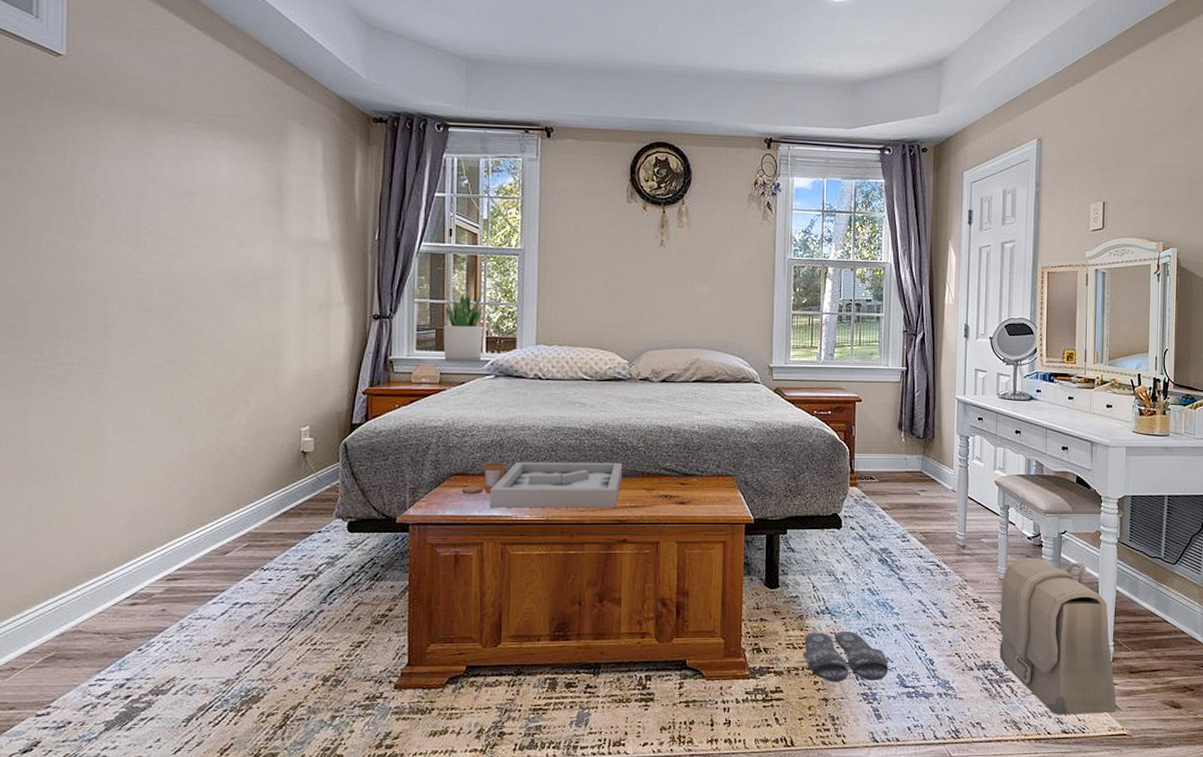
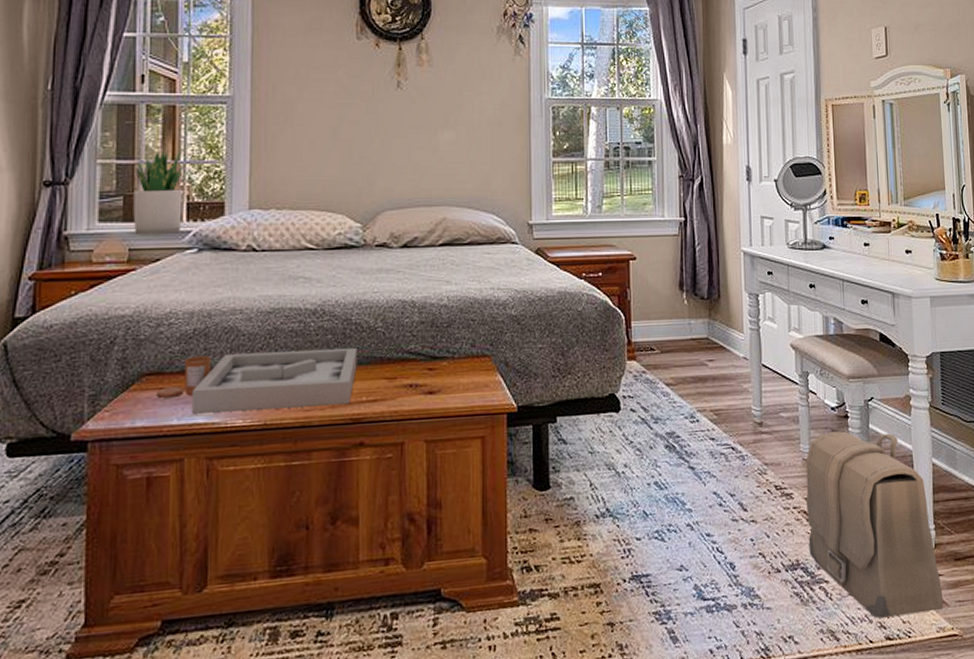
slippers: present [802,631,889,681] -> none [581,536,684,601]

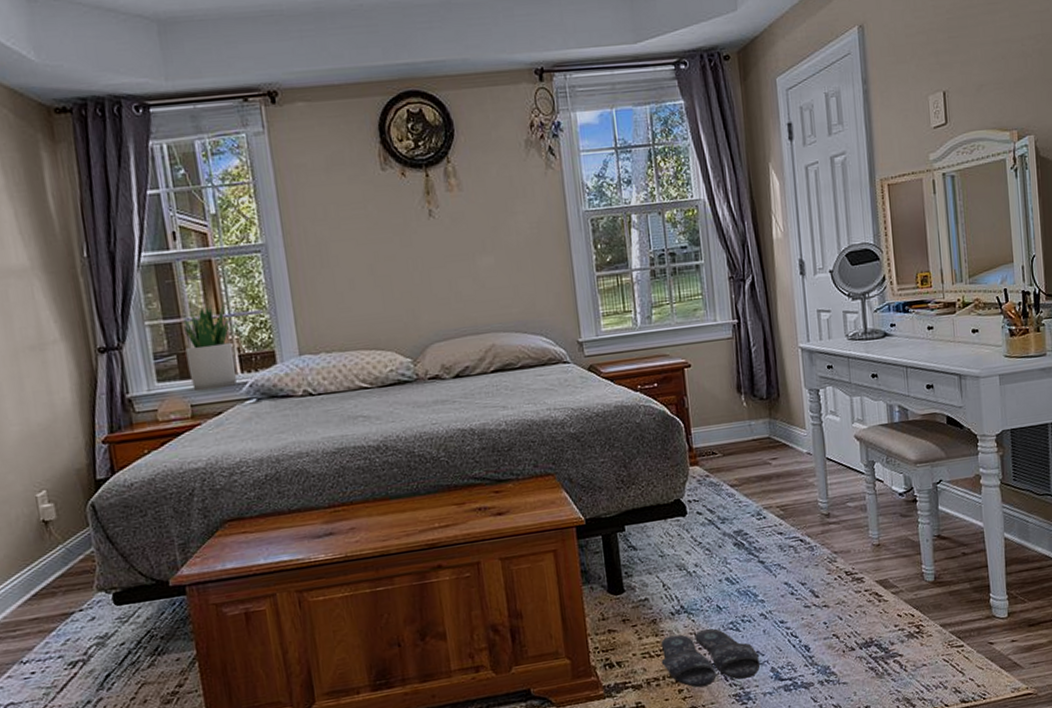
candle: present [157,356,211,398] -> none [241,498,288,541]
decorative tray: present [191,347,358,414] -> none [273,477,426,553]
slippers: none [581,536,684,601] -> present [661,628,761,687]
backpack: present [805,431,944,619] -> none [875,512,1018,685]

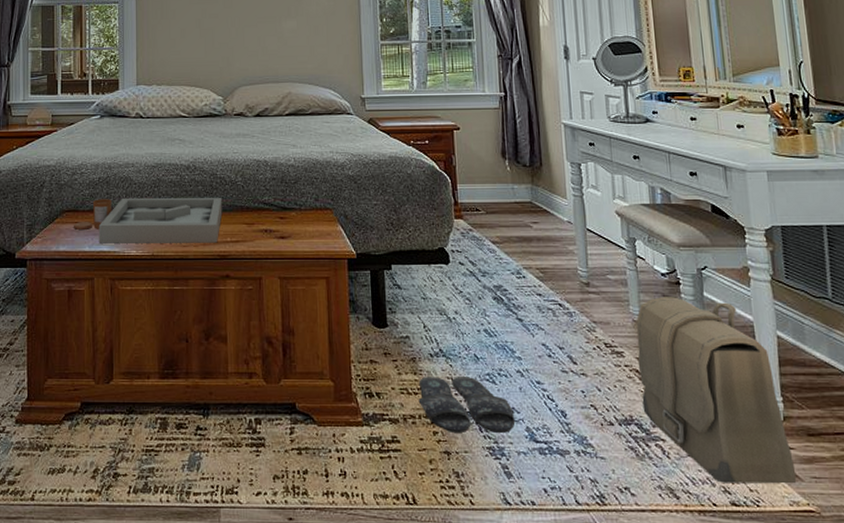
planter: present [182,301,237,392] -> none [54,38,89,105]
candle: none [241,498,288,541] -> present [74,199,112,229]
decorative tray: none [273,477,426,553] -> present [98,197,223,243]
backpack: none [875,512,1018,685] -> present [636,297,797,484]

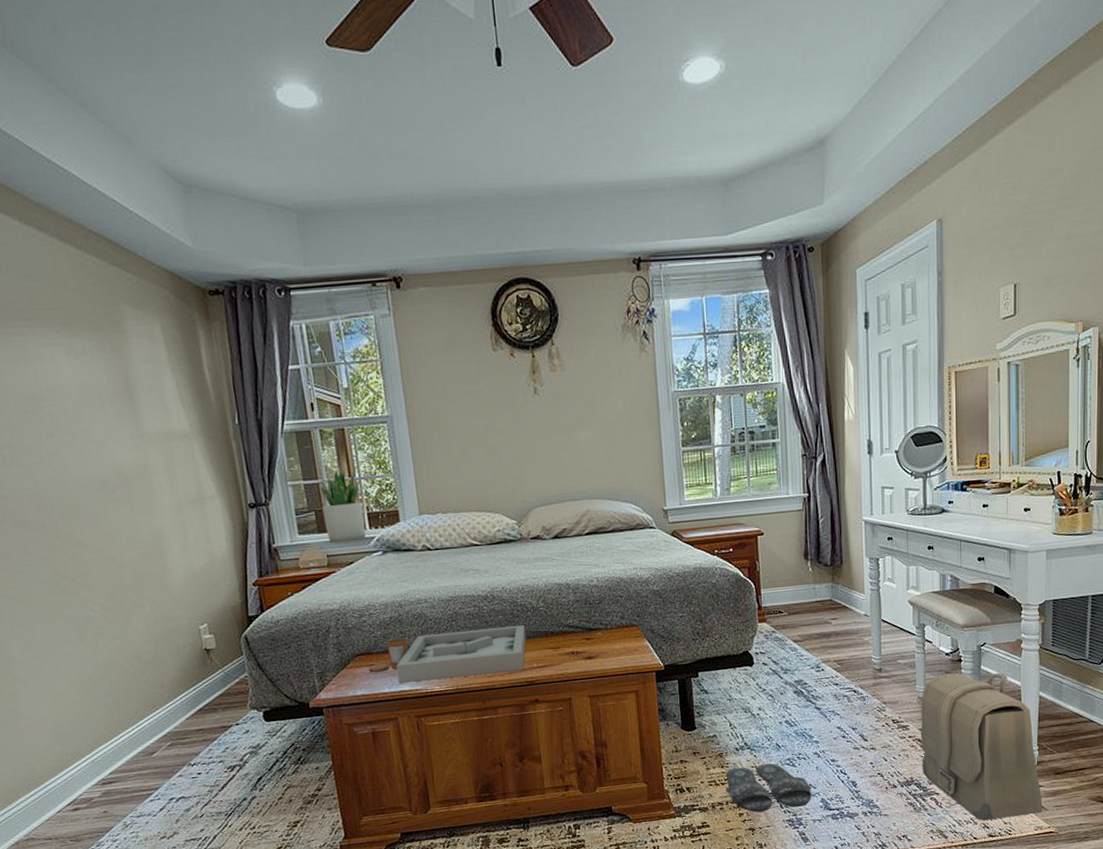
planter: none [54,38,89,105] -> present [319,466,366,544]

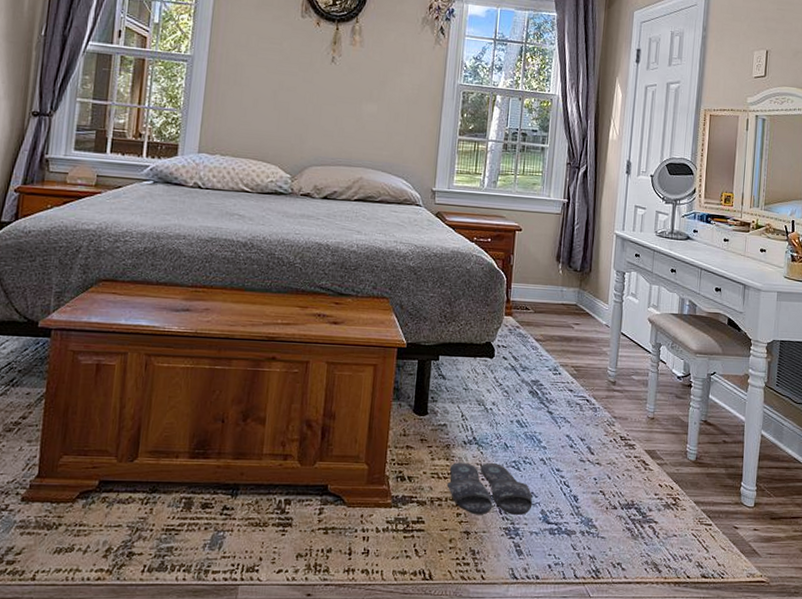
planter: present [319,466,366,544] -> none [102,95,147,167]
candle: present [369,638,408,672] -> none [110,270,156,302]
decorative tray: present [396,624,527,683] -> none [137,270,278,324]
backpack: present [920,672,1042,821] -> none [643,397,757,559]

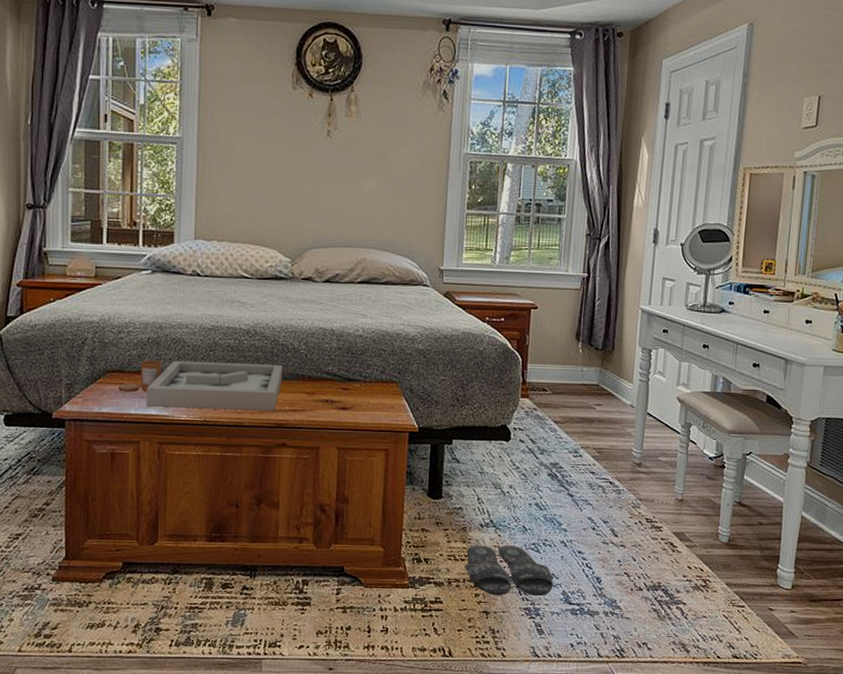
candle: none [110,270,156,302] -> present [119,360,162,392]
decorative tray: none [137,270,278,324] -> present [146,360,283,411]

